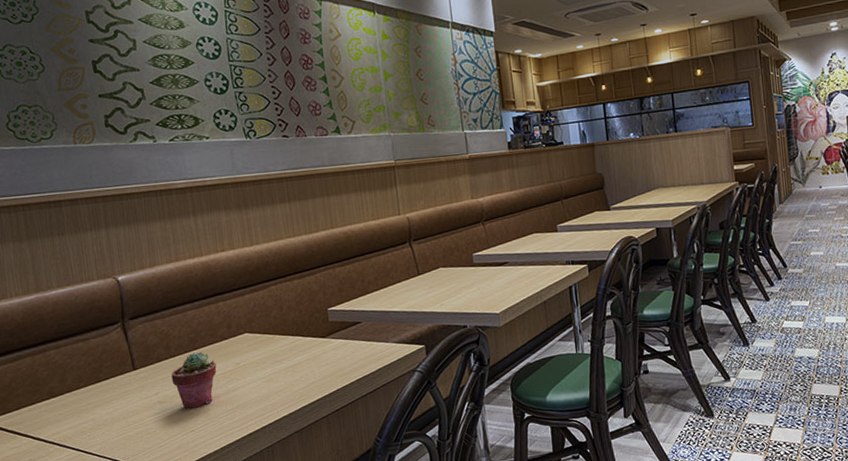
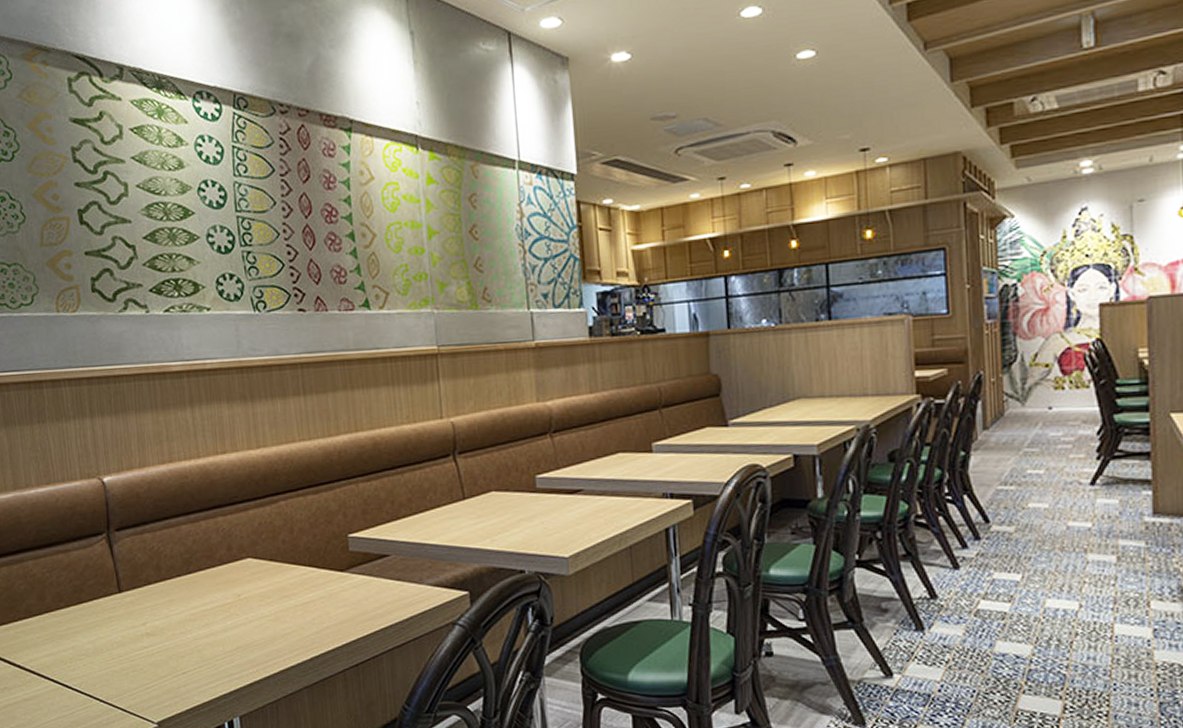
potted succulent: present [171,352,217,409] -> none [161,577,214,646]

